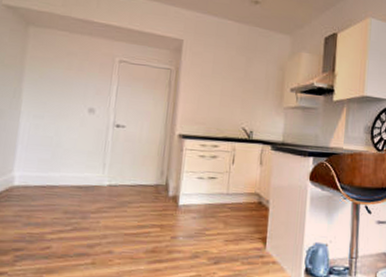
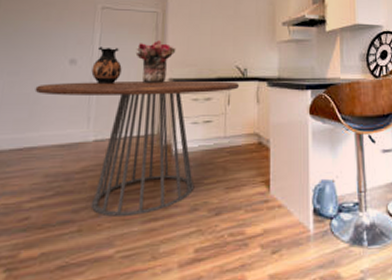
dining table: none [57,129,245,256] -> present [35,80,240,217]
ceramic jug: none [108,98,136,135] -> present [91,47,122,85]
bouquet: none [149,97,187,138] -> present [135,40,176,83]

